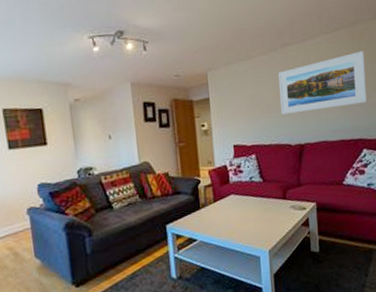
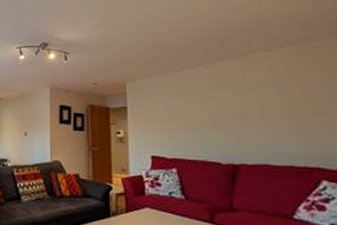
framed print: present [277,51,367,115] -> none [205,70,325,130]

